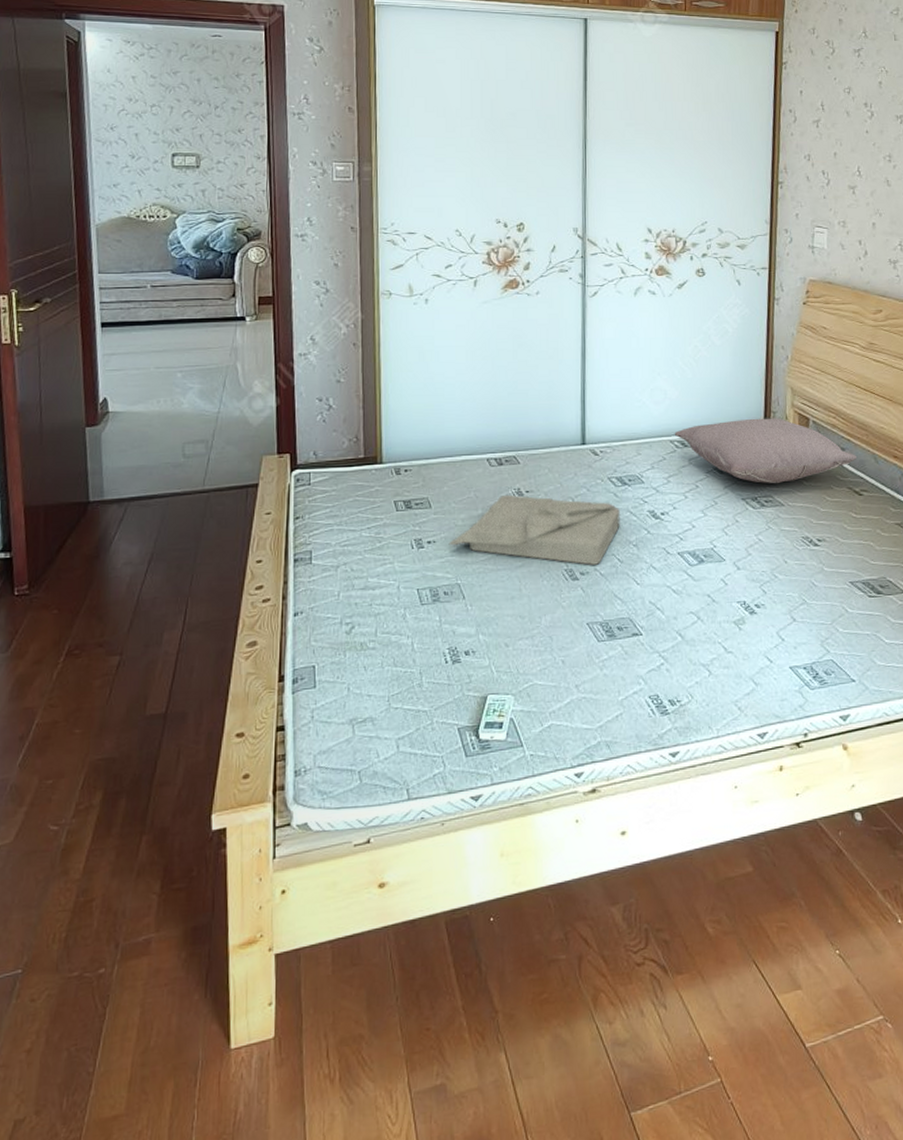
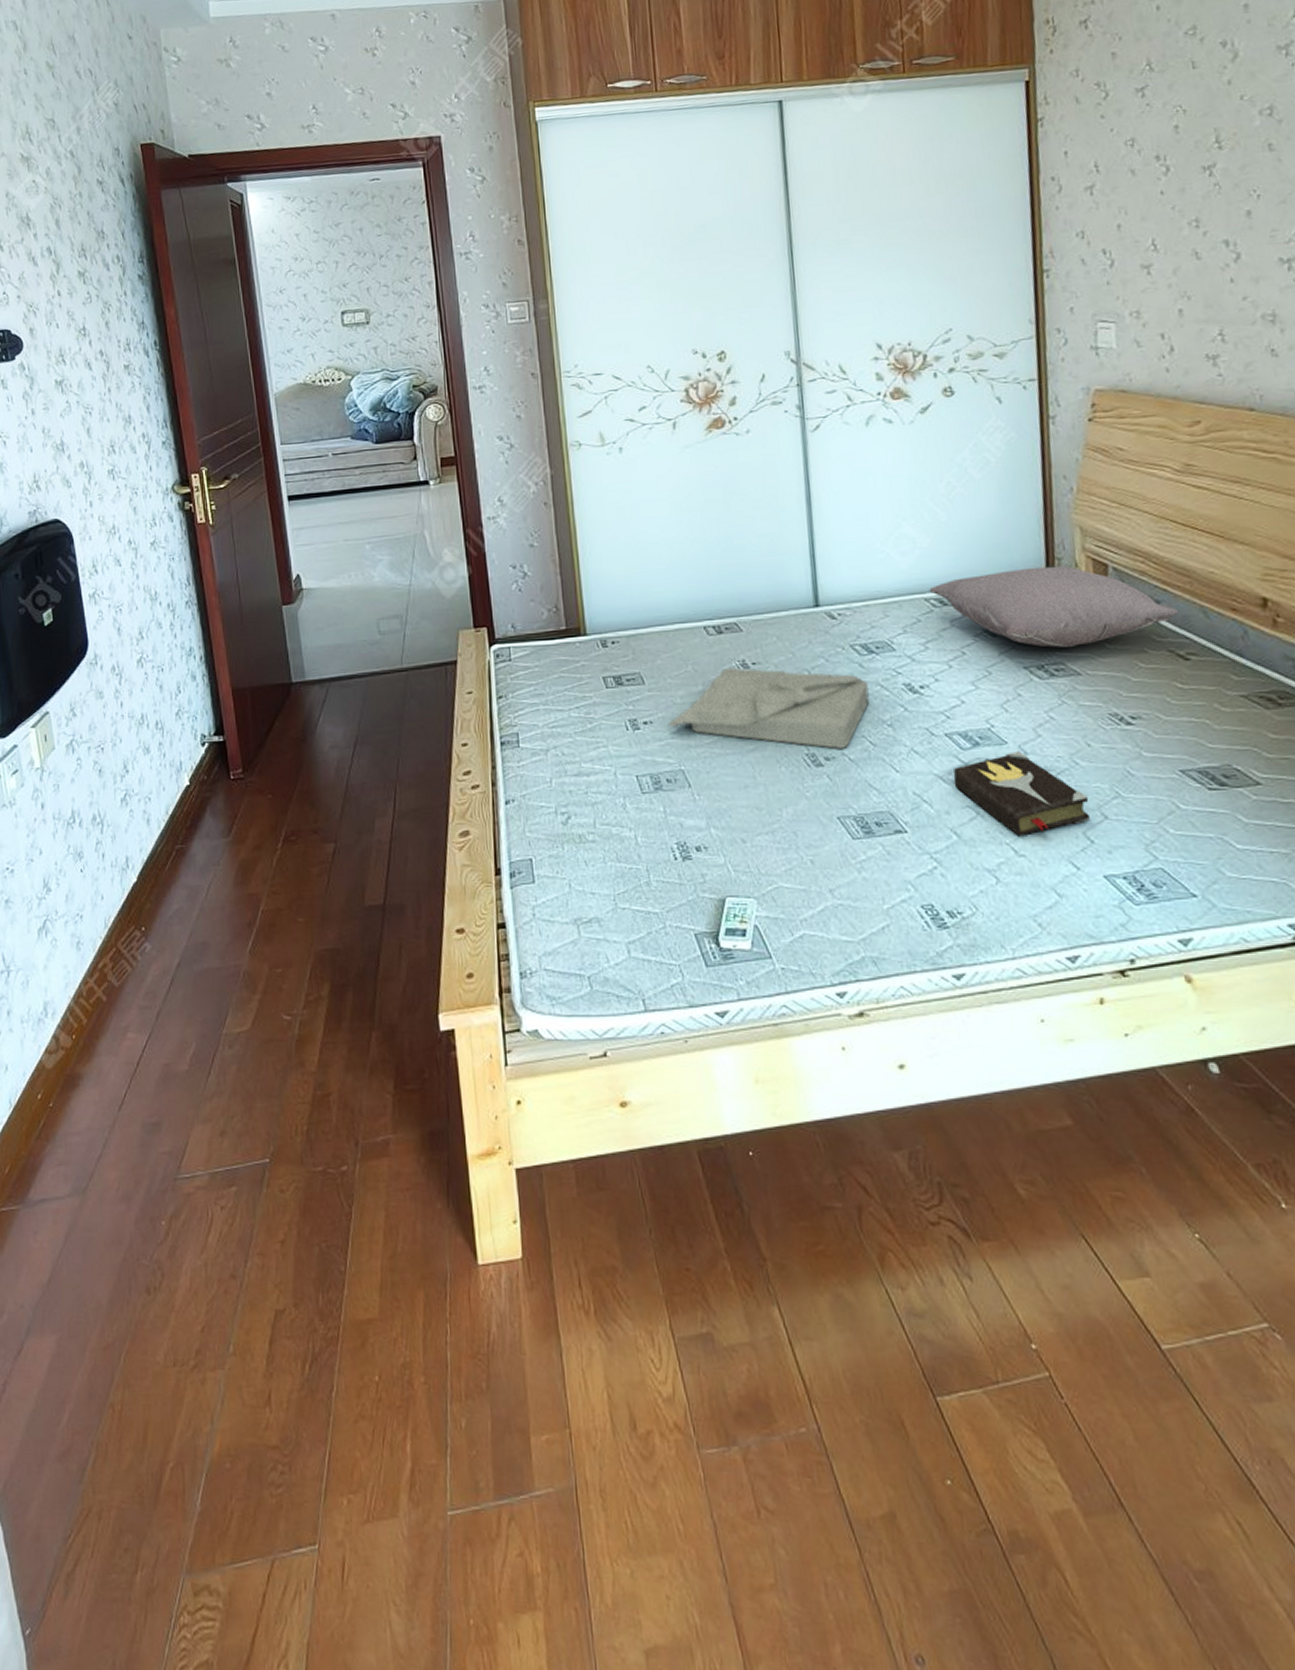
hardback book: none [682,567,783,637] -> present [953,751,1090,836]

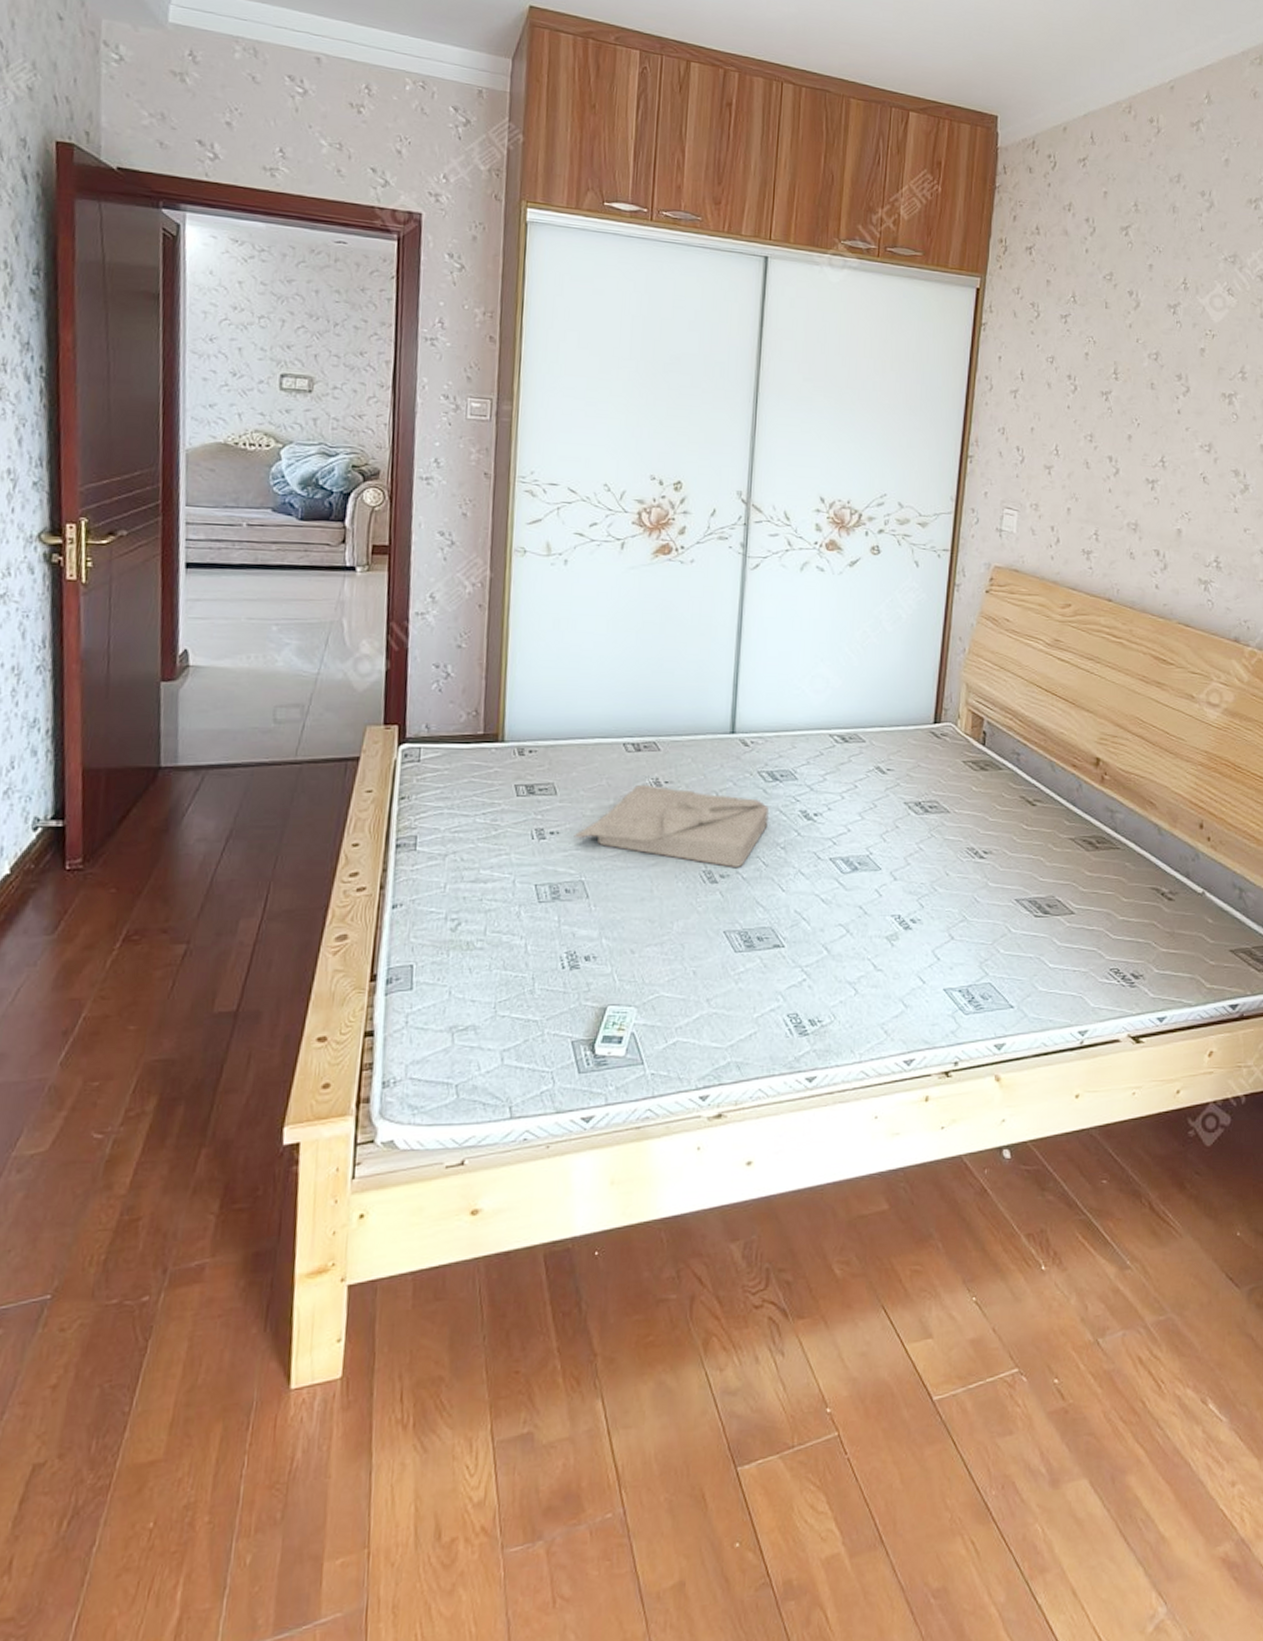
pillow: present [929,565,1178,648] -> none [834,715,1032,787]
hardback book: present [953,751,1090,836] -> none [831,877,941,953]

